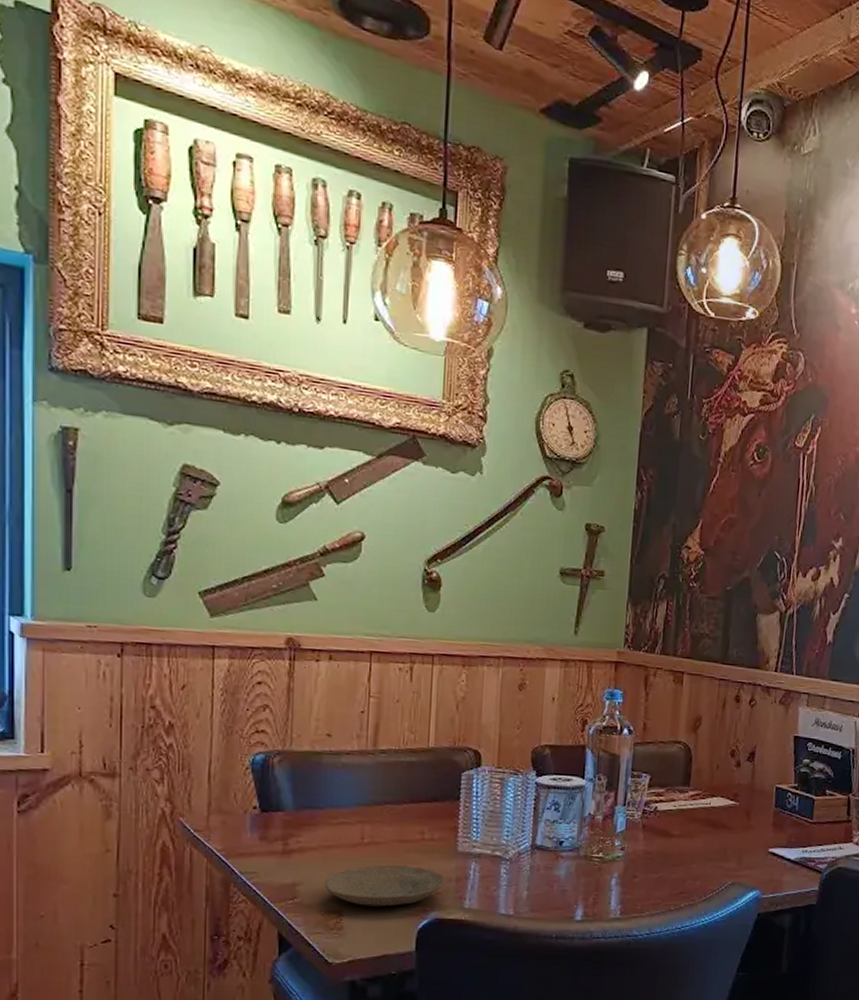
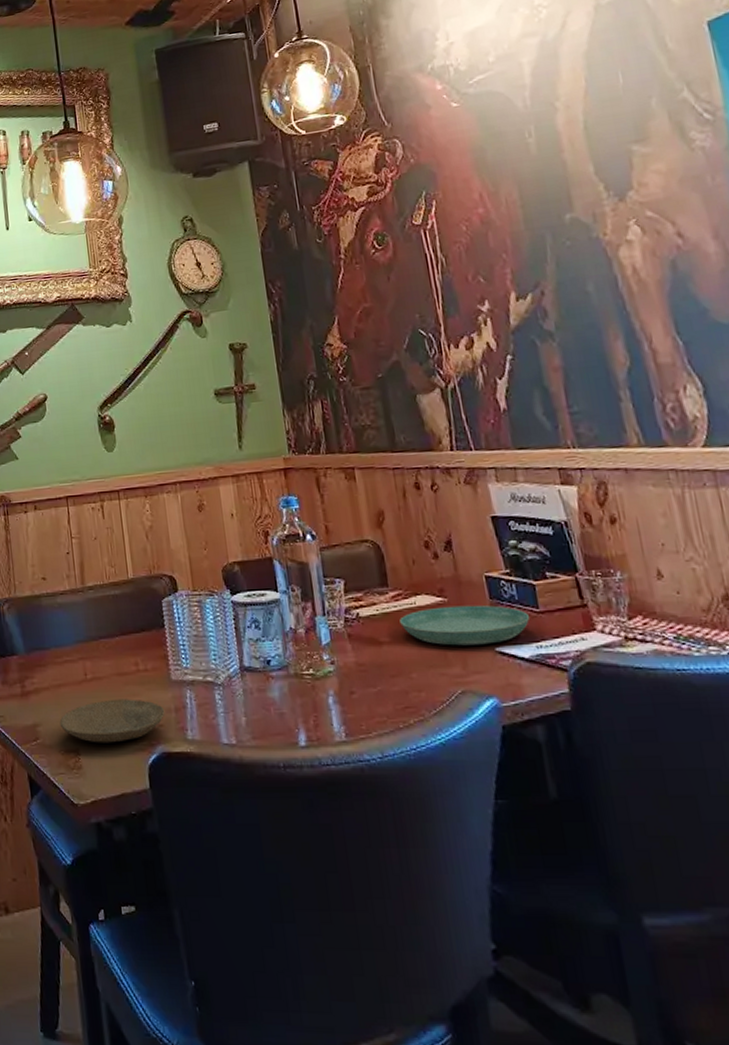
saucer: none [692,809,804,846] -> present [400,605,530,646]

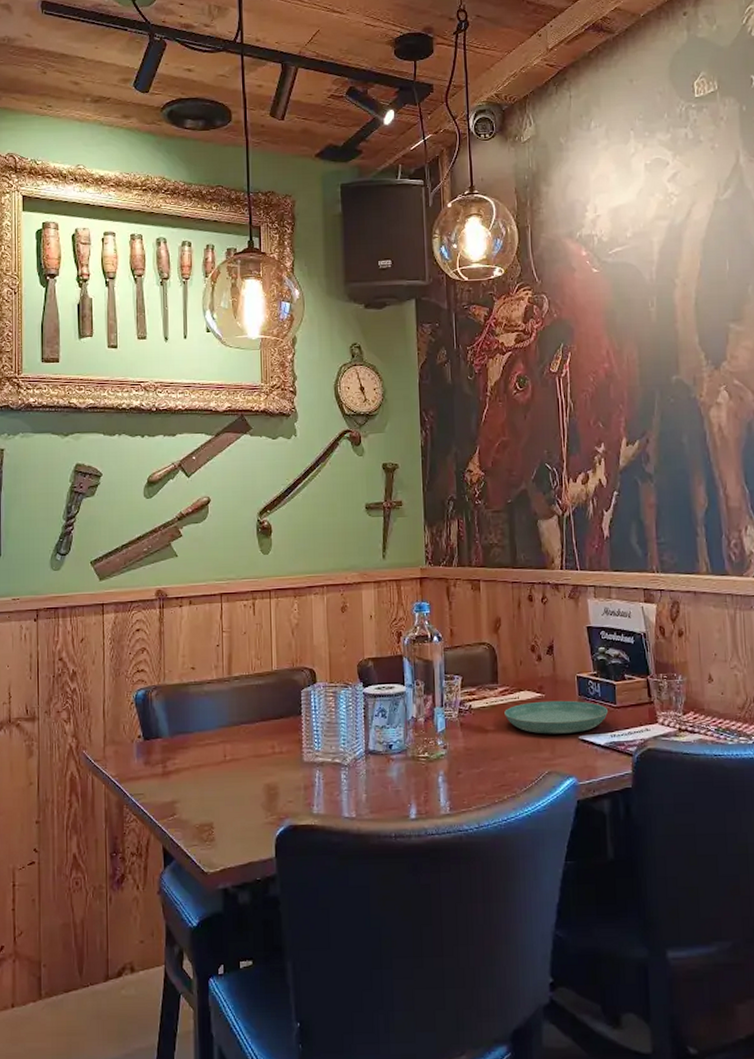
plate: present [59,699,165,743] -> none [197,778,295,818]

